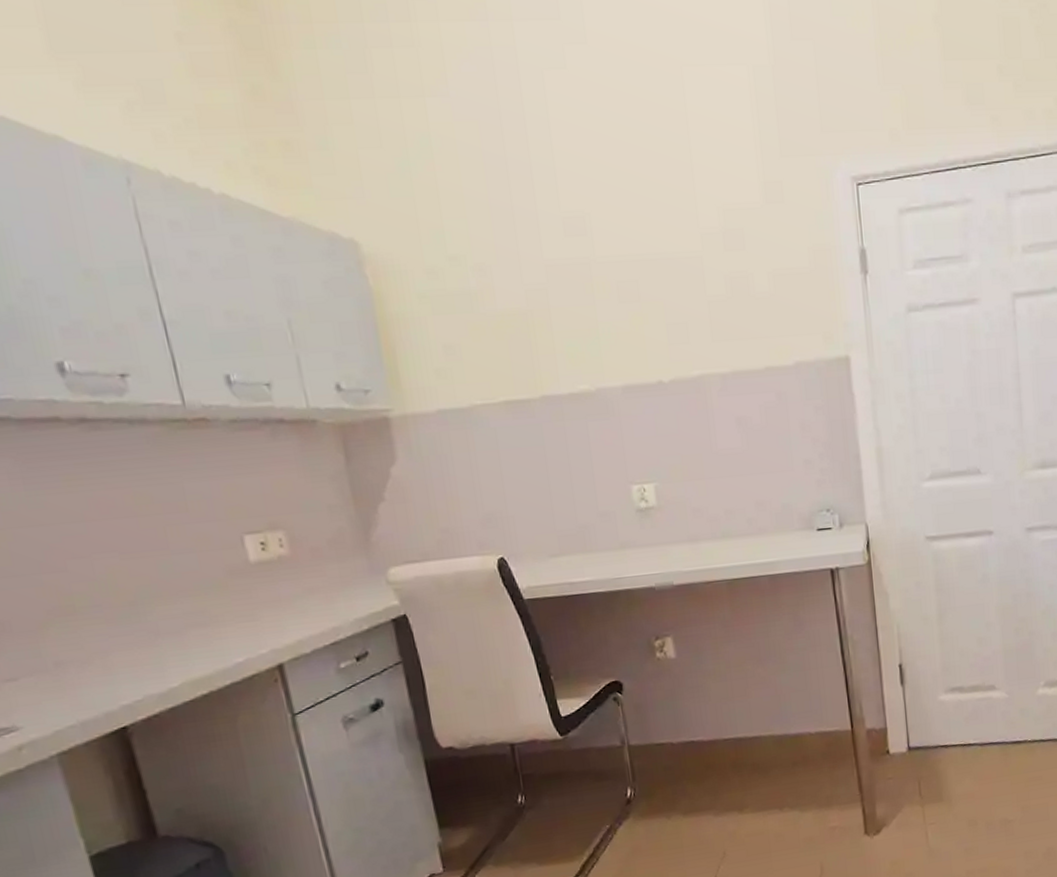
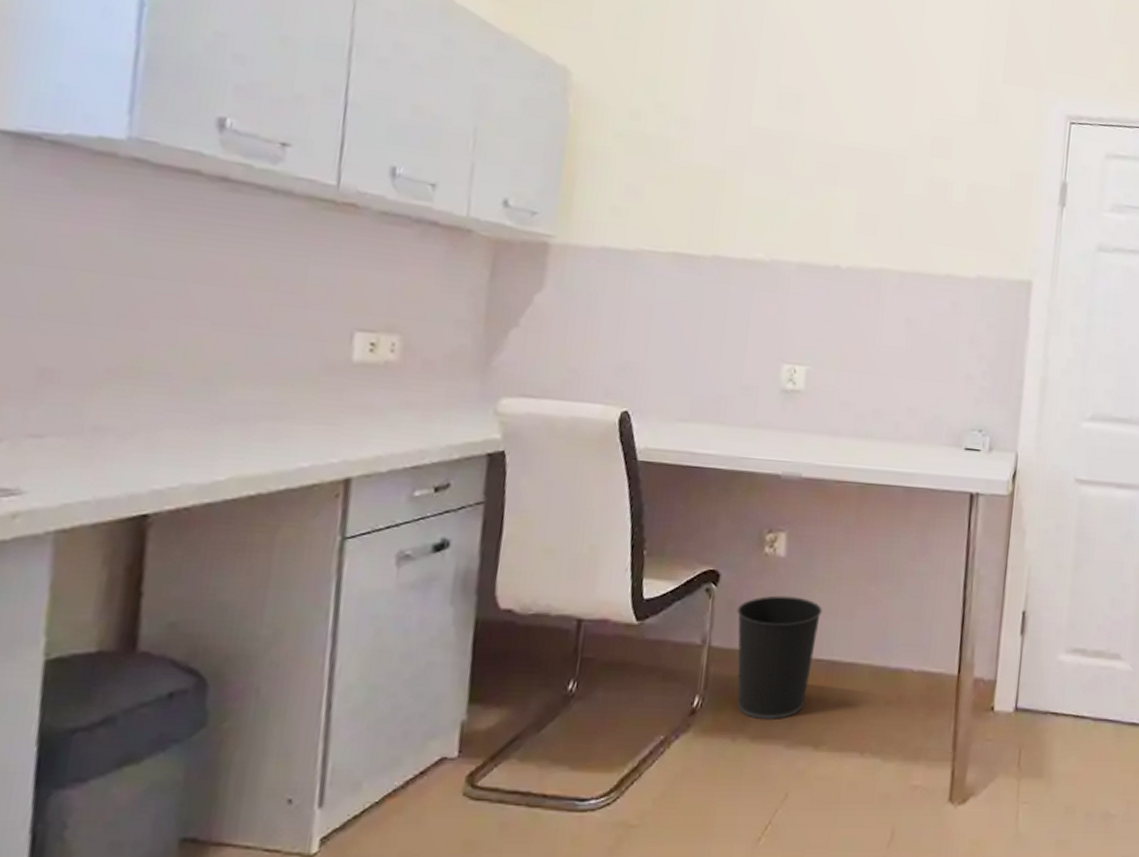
wastebasket: none [644,690,723,798] -> present [736,595,823,719]

